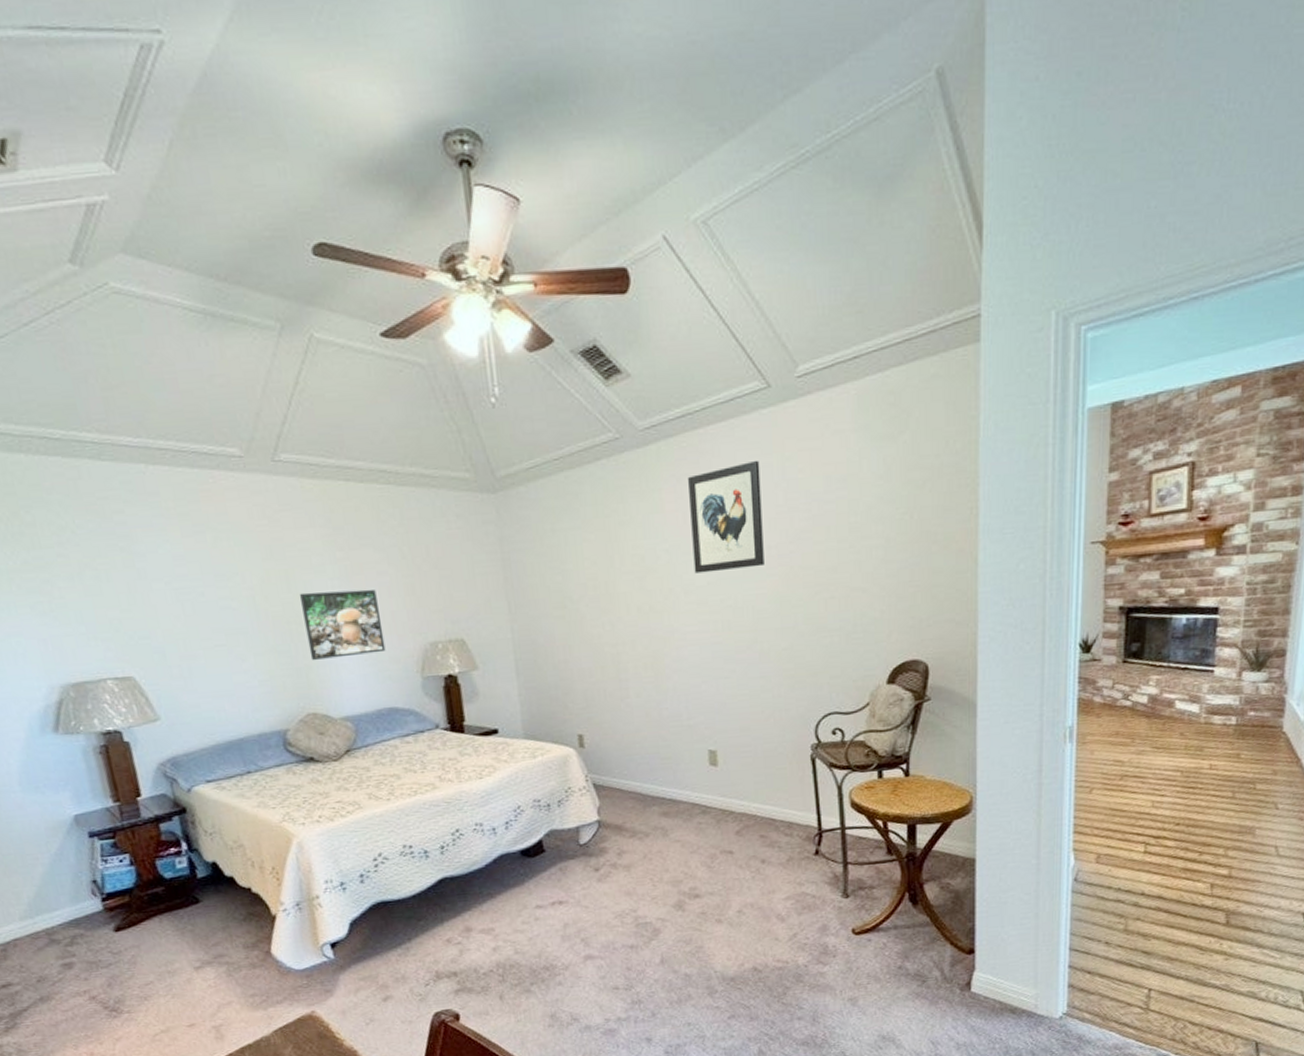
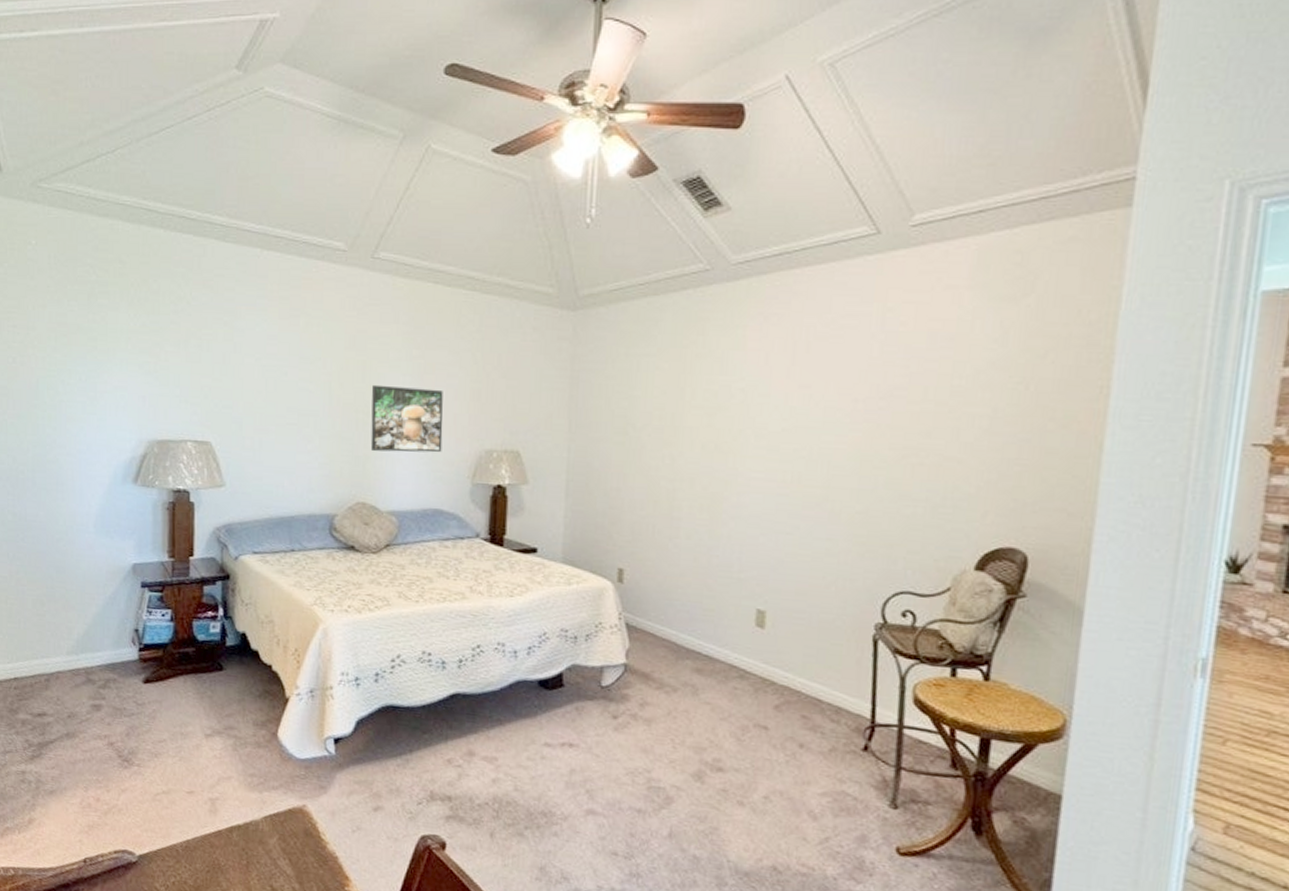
wall art: present [688,460,764,574] -> none [769,307,858,420]

